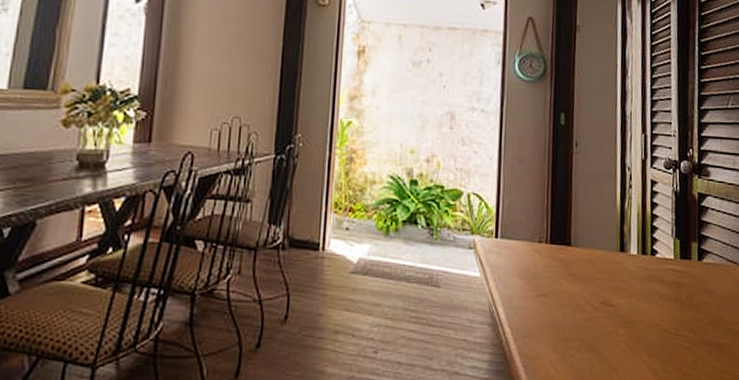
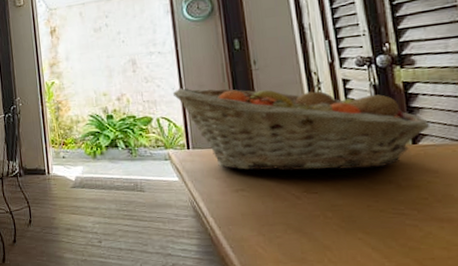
fruit basket: none [489,160,714,283] -> present [172,81,431,171]

